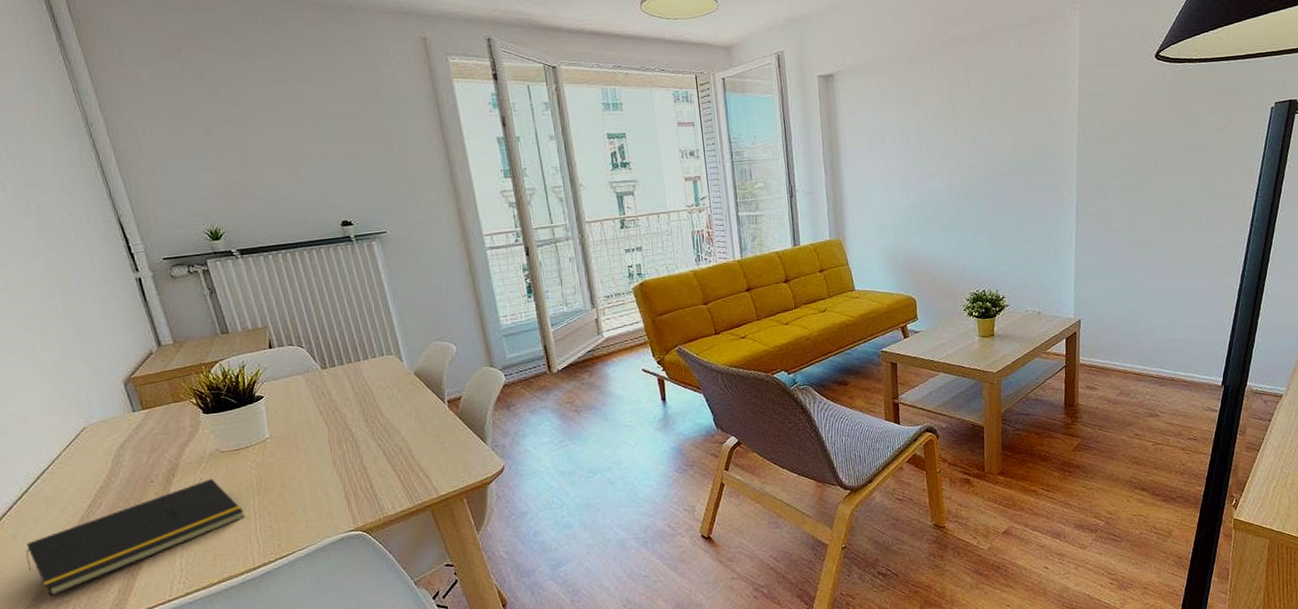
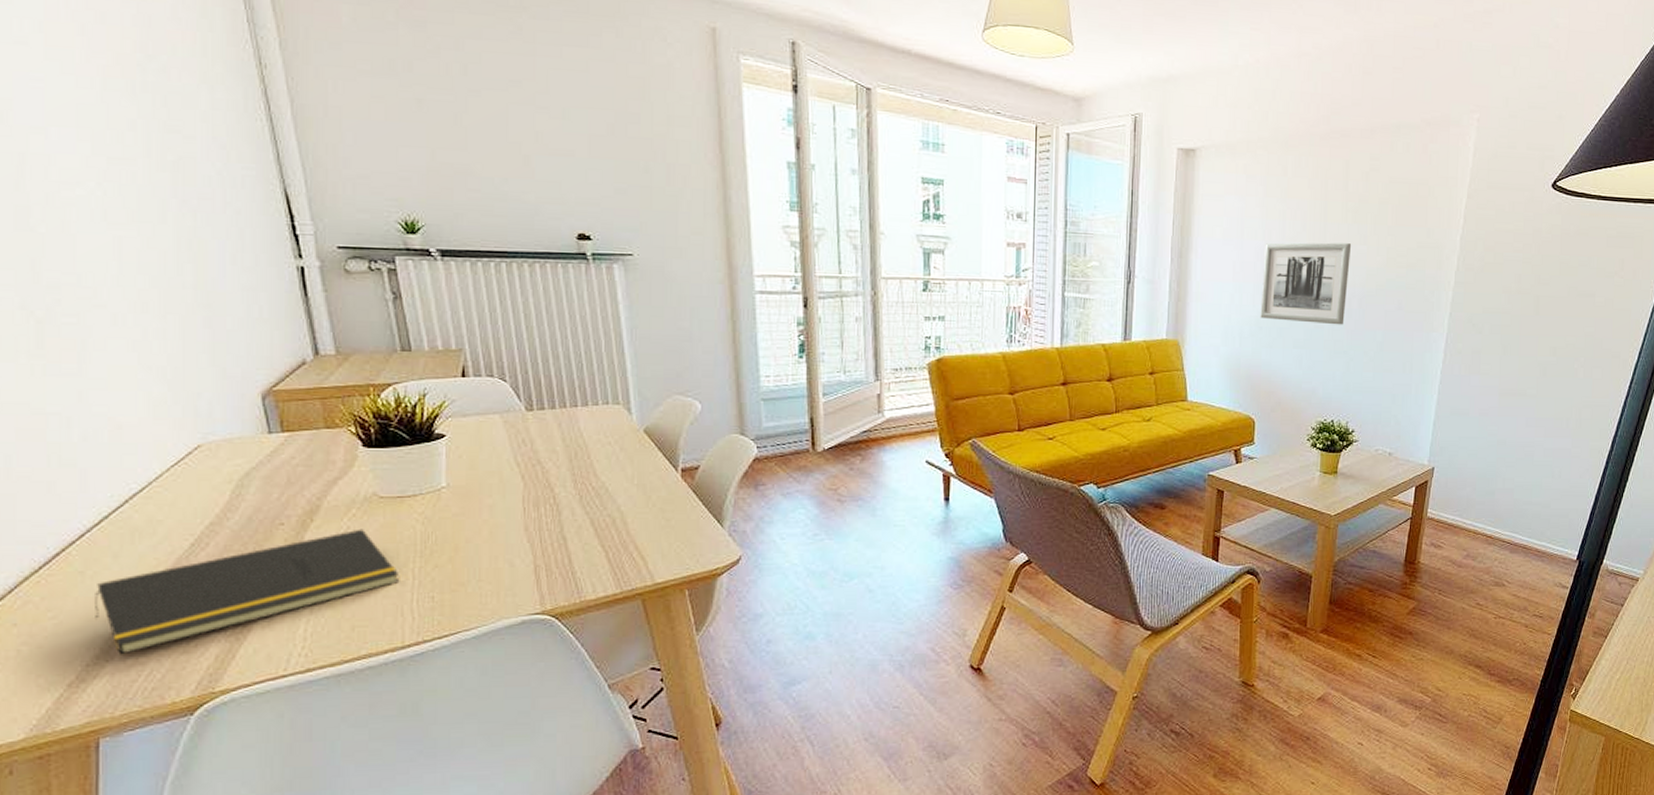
wall art: none [904,135,983,211] -> present [1260,242,1352,325]

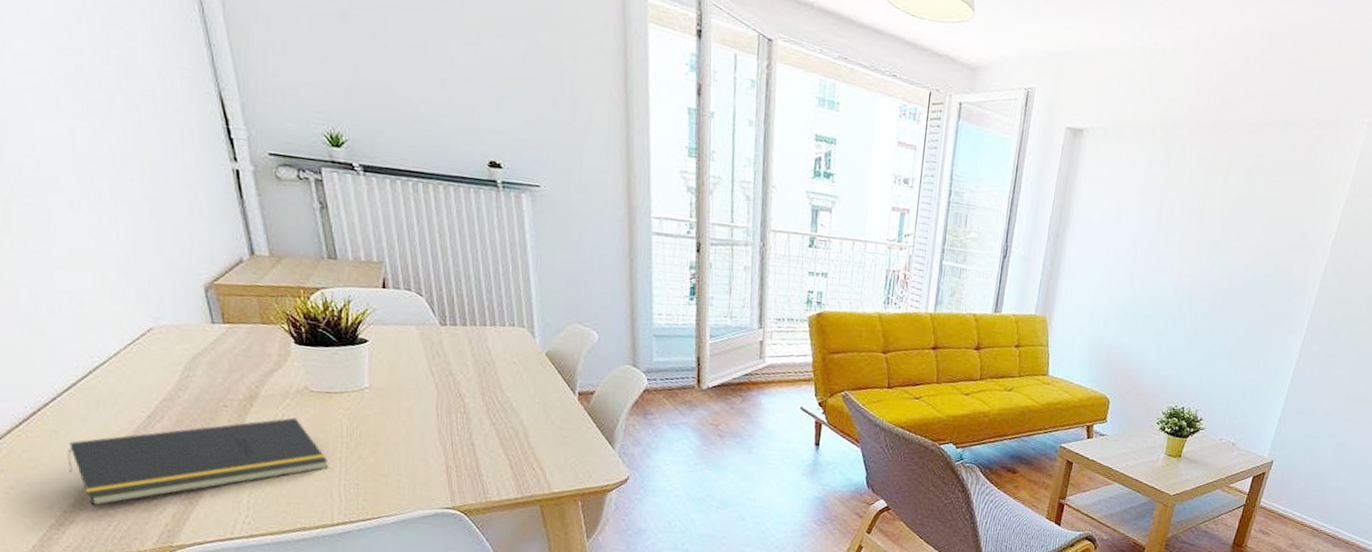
wall art: present [1260,242,1352,325] -> none [1127,231,1225,318]

